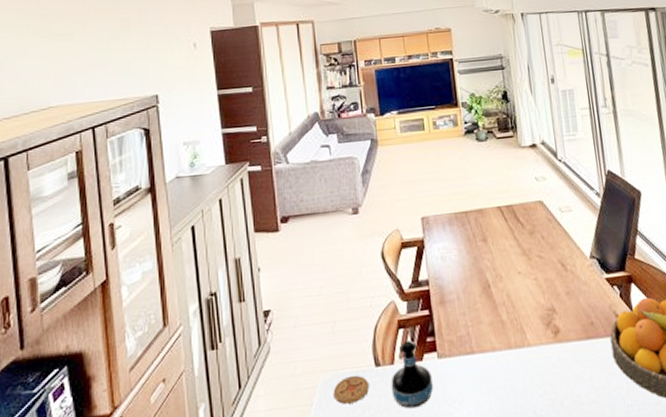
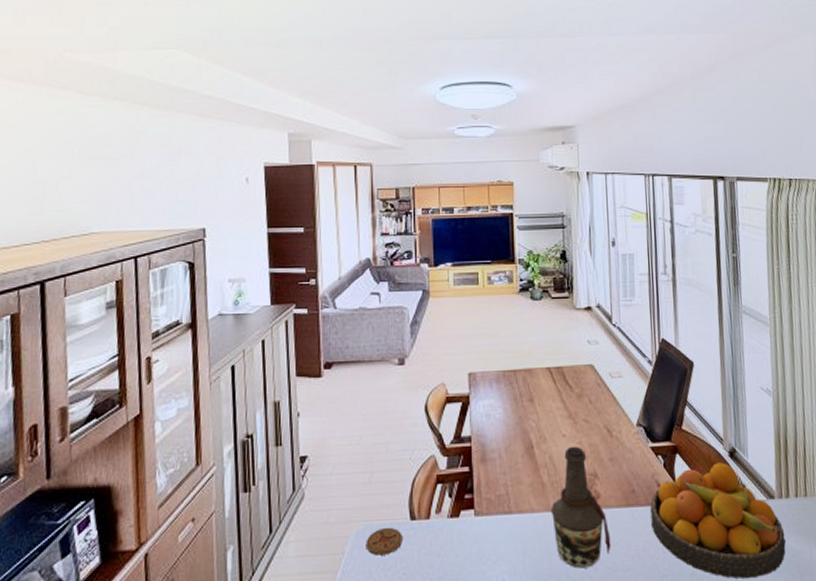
tequila bottle: present [391,340,433,409] -> none [425,496,467,564]
bottle: none [512,282,575,404] -> present [550,446,611,568]

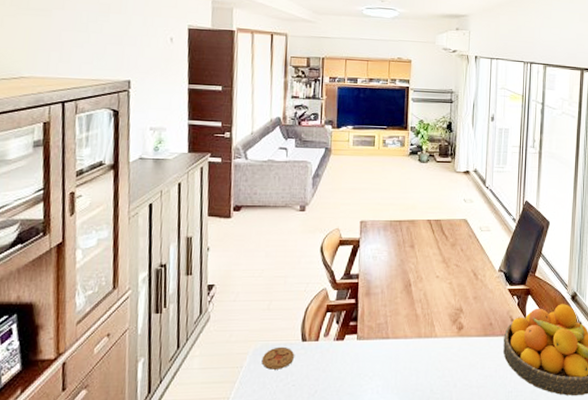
bottle: present [550,446,611,568] -> none [421,285,469,385]

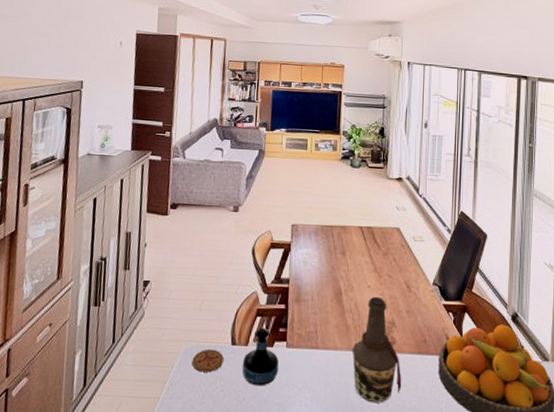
tequila bottle: none [313,323,350,378] -> present [242,328,279,386]
bottle: none [421,285,469,385] -> present [352,296,402,403]

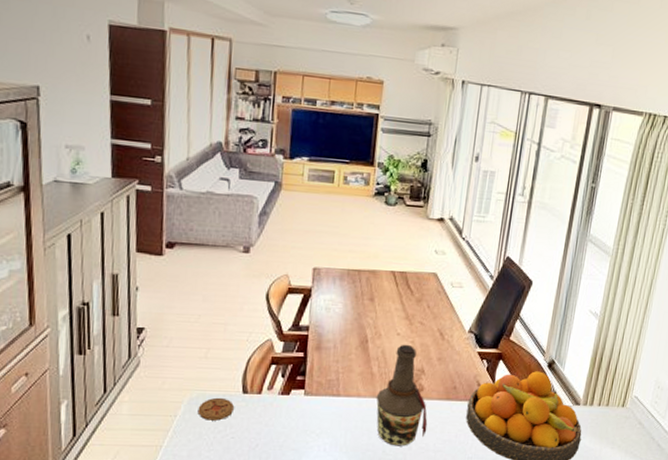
tequila bottle: present [242,328,279,386] -> none [254,376,296,433]

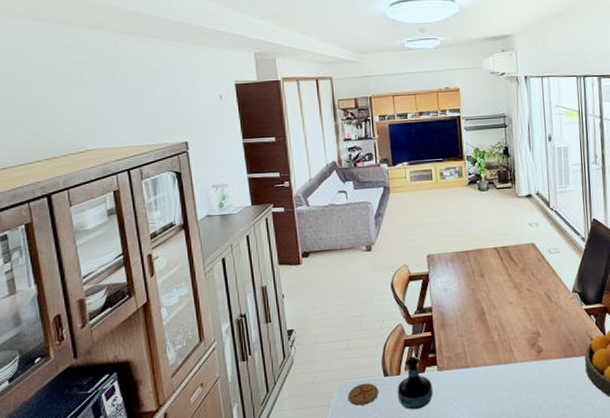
tequila bottle: none [254,376,296,433] -> present [397,356,433,410]
bottle: present [376,344,428,446] -> none [501,311,553,408]

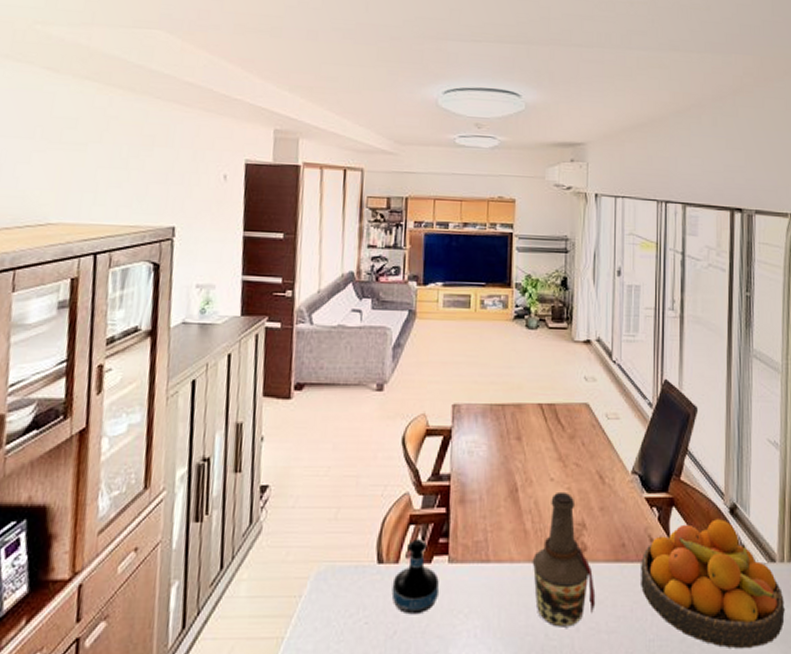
coaster: present [348,383,378,406] -> none [326,570,367,601]
bottle: none [501,311,553,408] -> present [532,491,596,627]

